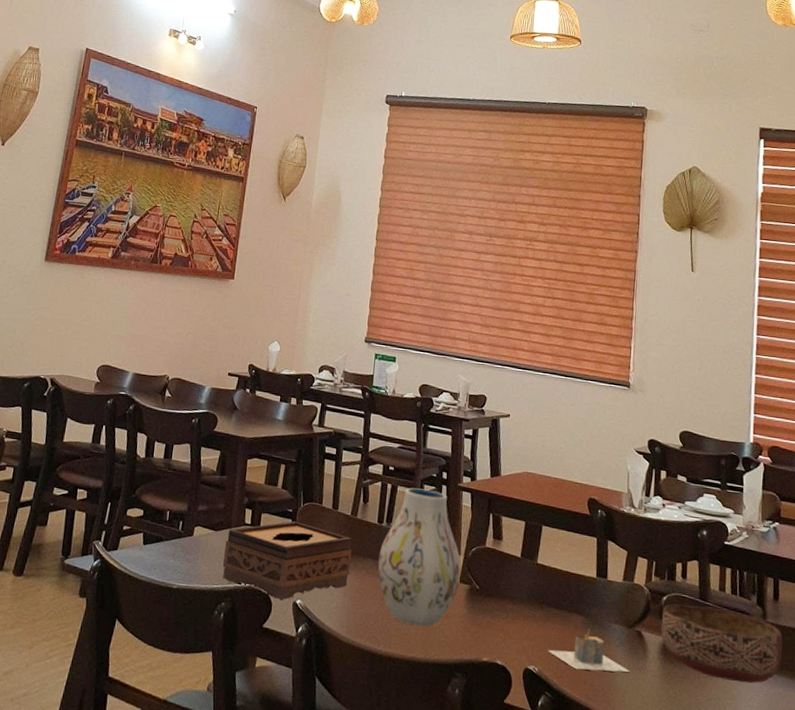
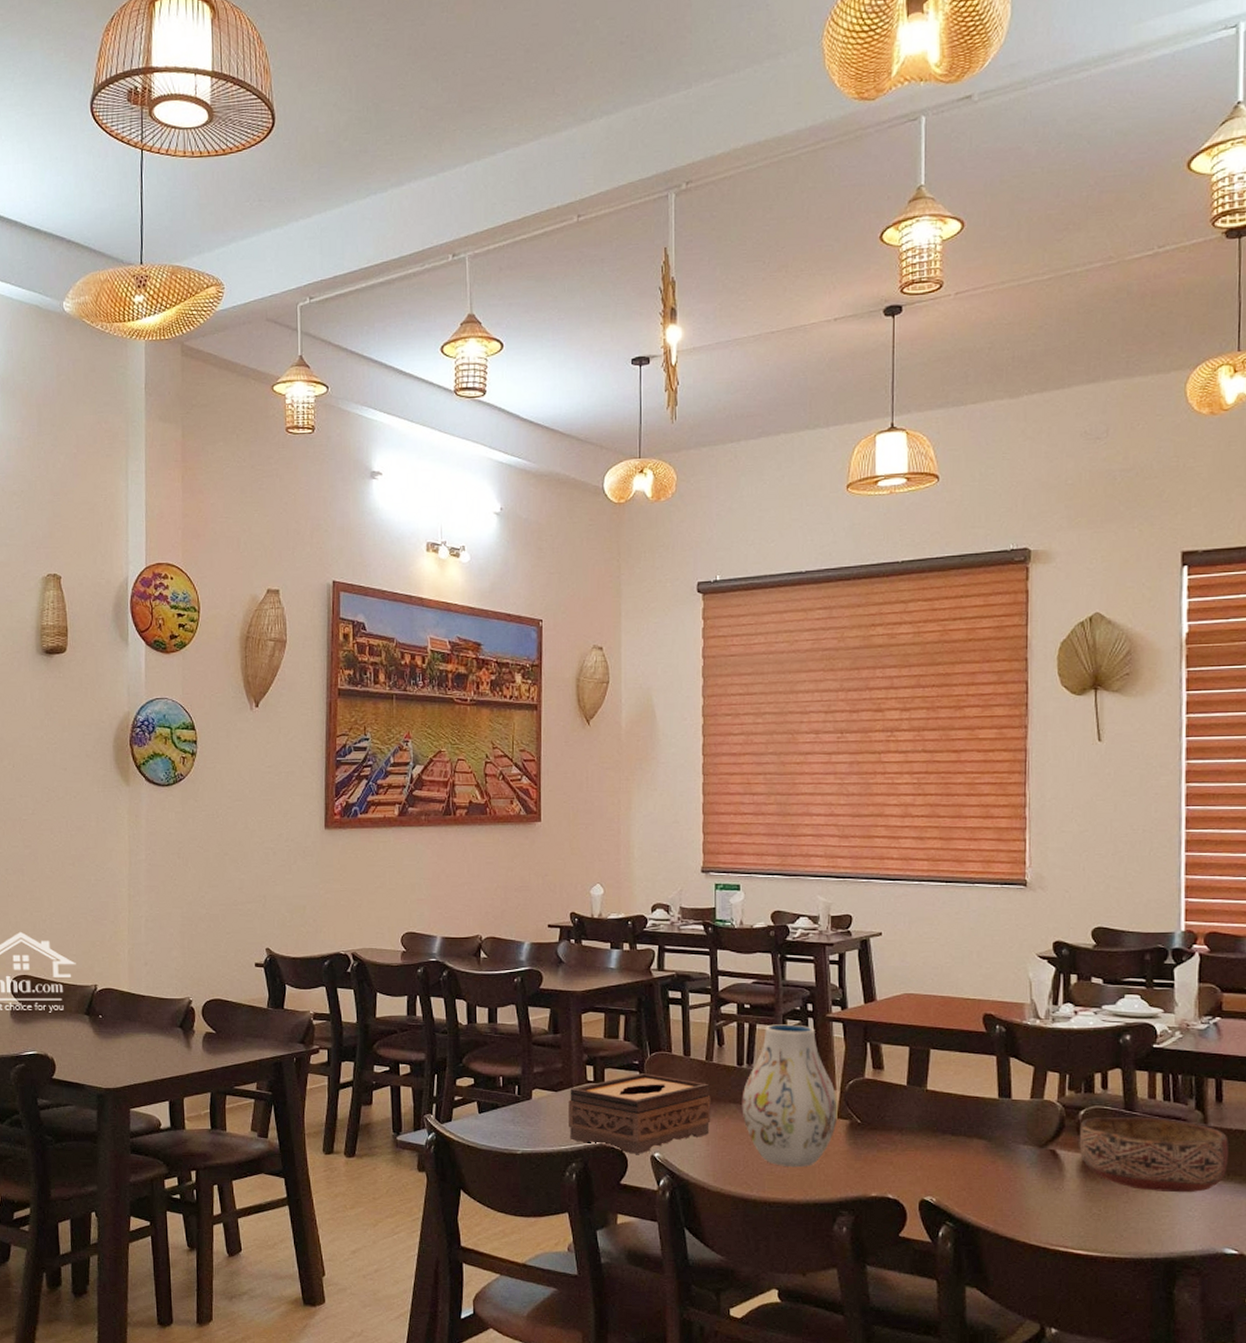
architectural model: present [547,628,630,672] -> none [945,1153,1044,1196]

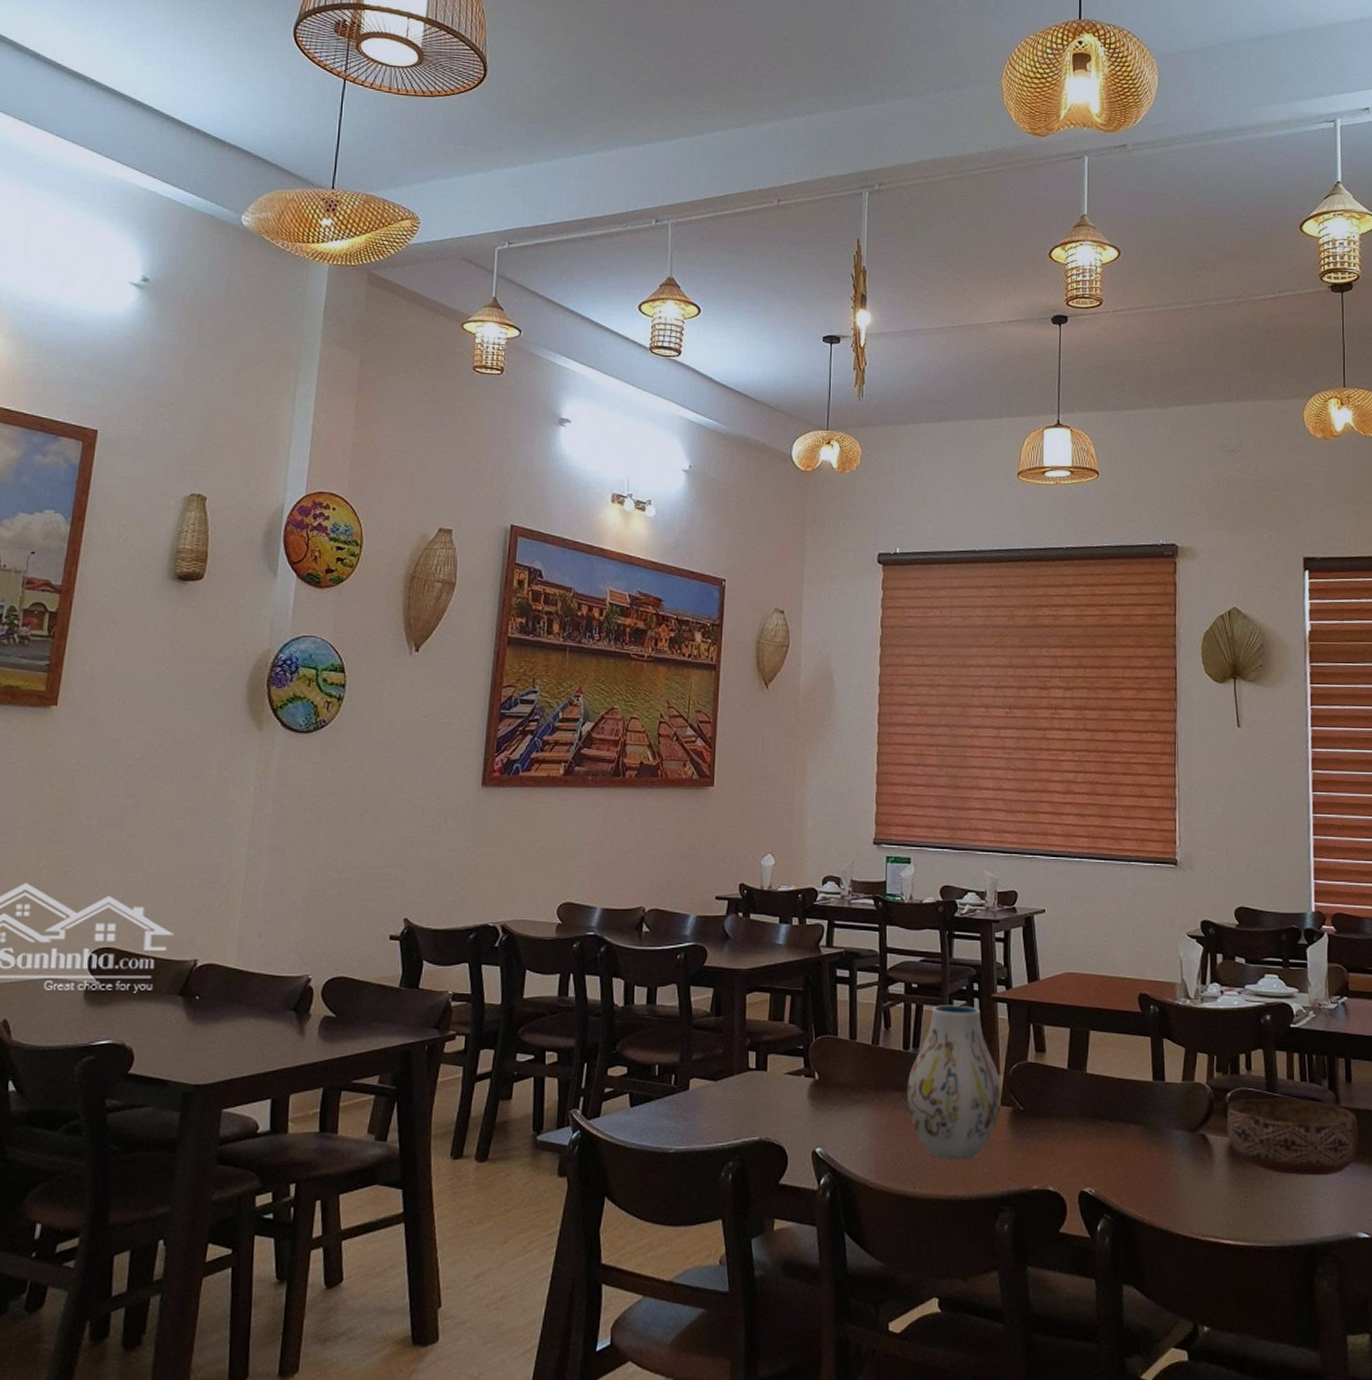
tissue box: present [568,1073,711,1154] -> none [727,1059,876,1150]

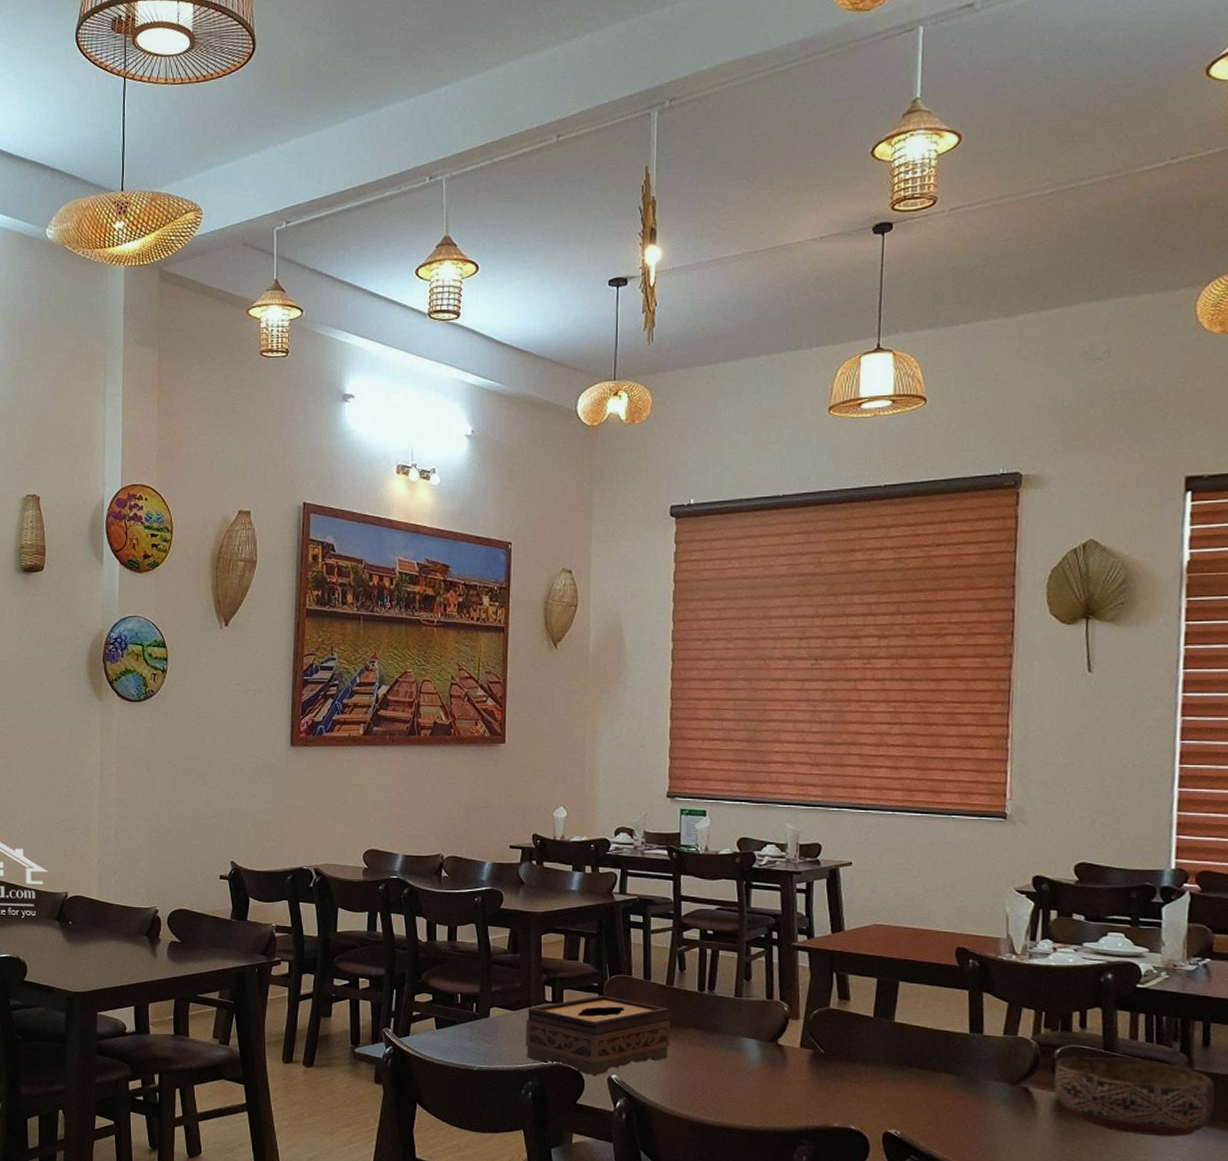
tissue box: none [727,1059,876,1150] -> present [526,995,670,1075]
vase: present [906,1005,1001,1160] -> none [702,951,801,1095]

